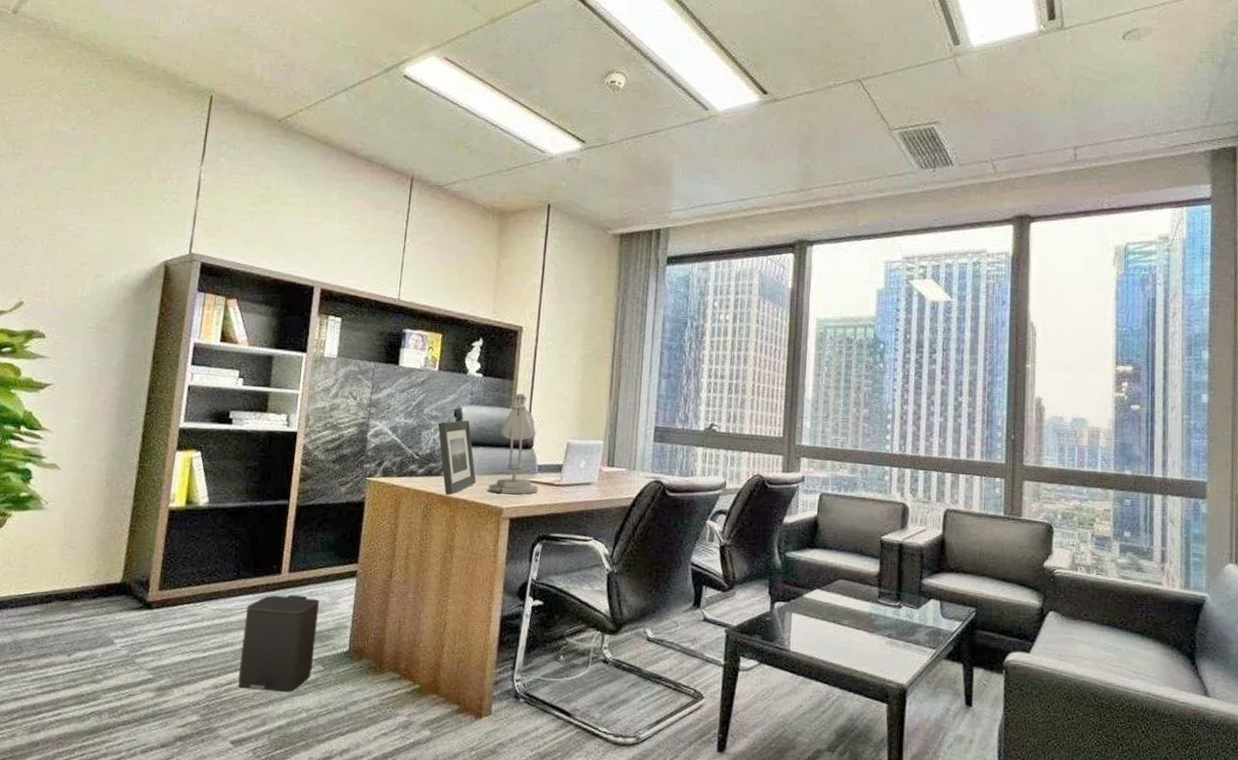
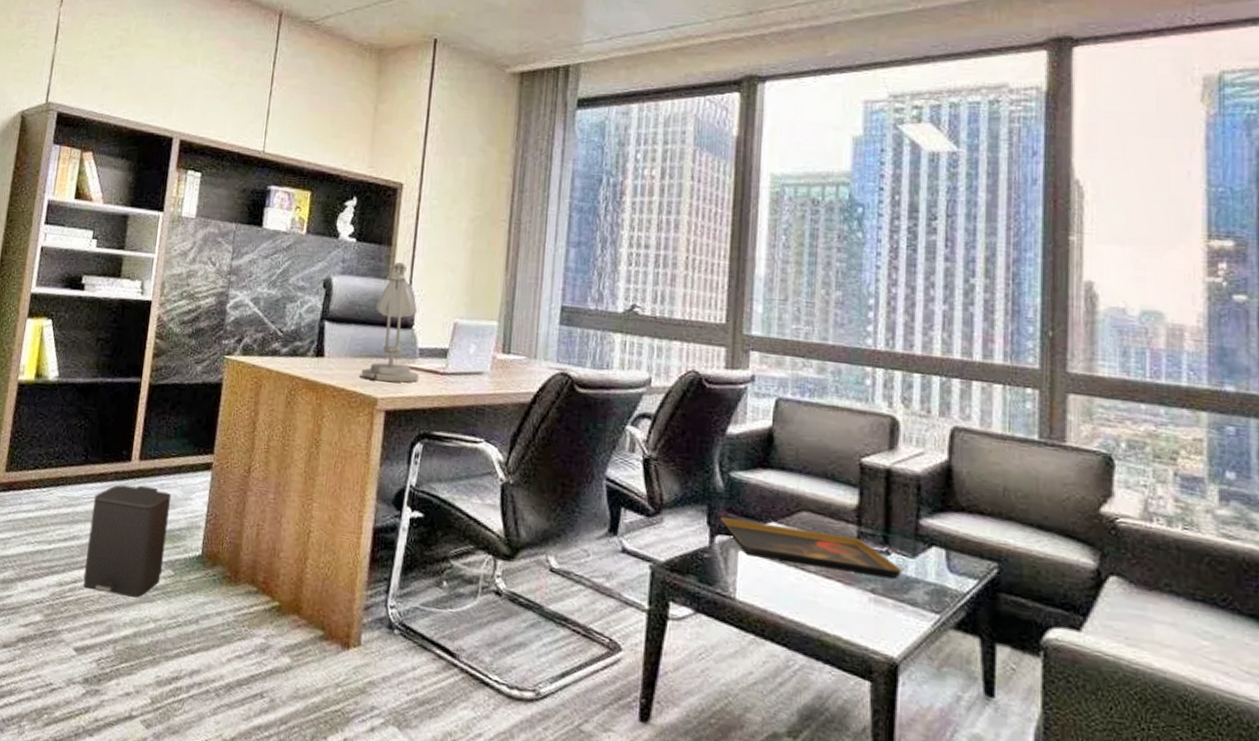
picture frame: present [437,420,476,496] -> none [304,292,347,381]
decorative tray: none [779,588,910,626] -> present [721,517,902,579]

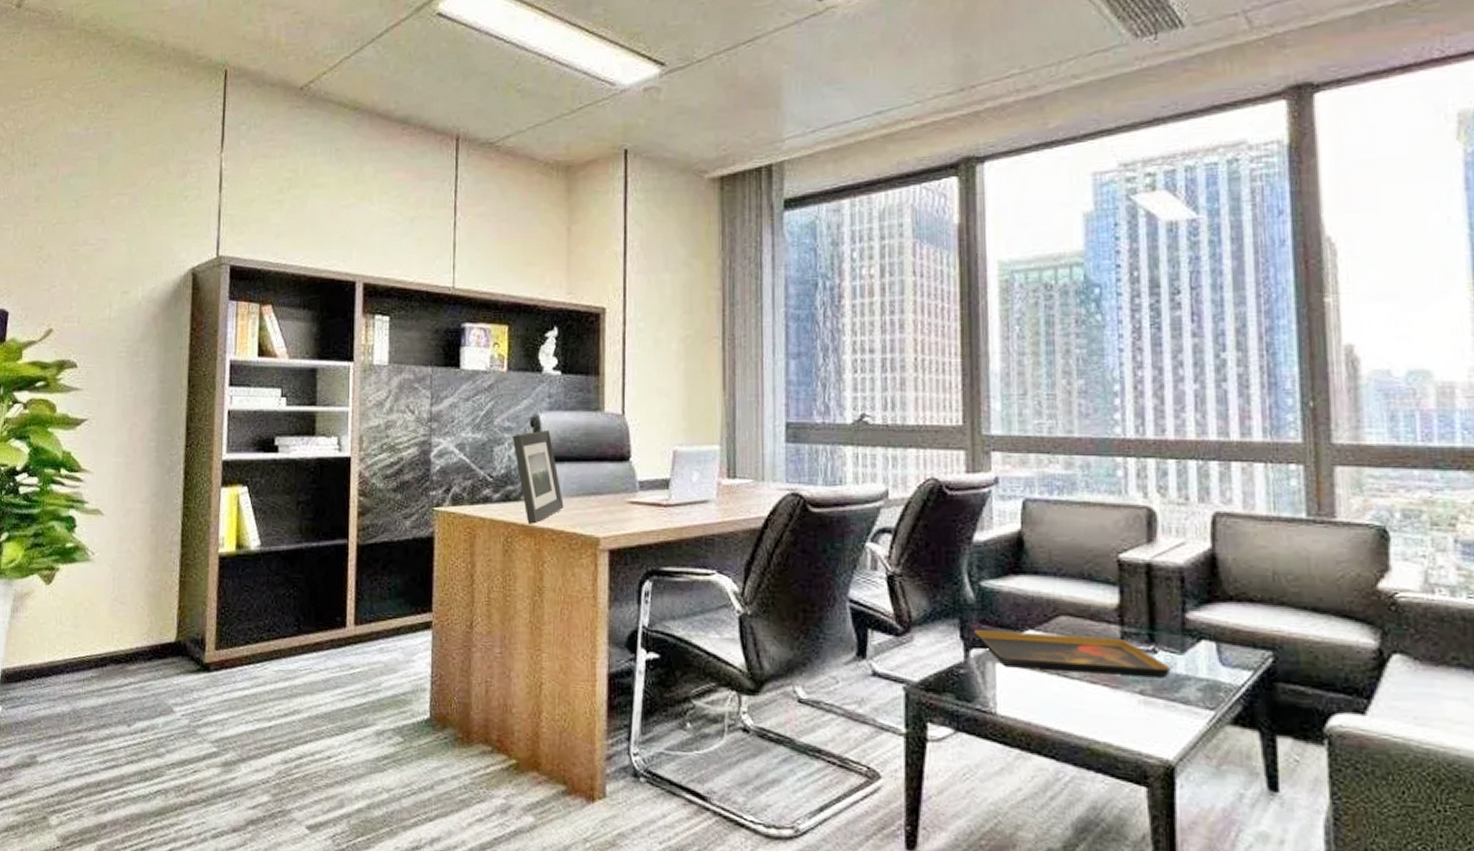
pedal bin: present [83,484,172,598] -> none [309,651,393,768]
picture frame: none [304,292,347,381] -> present [512,429,564,526]
desk lamp: present [359,262,418,383] -> none [578,392,641,520]

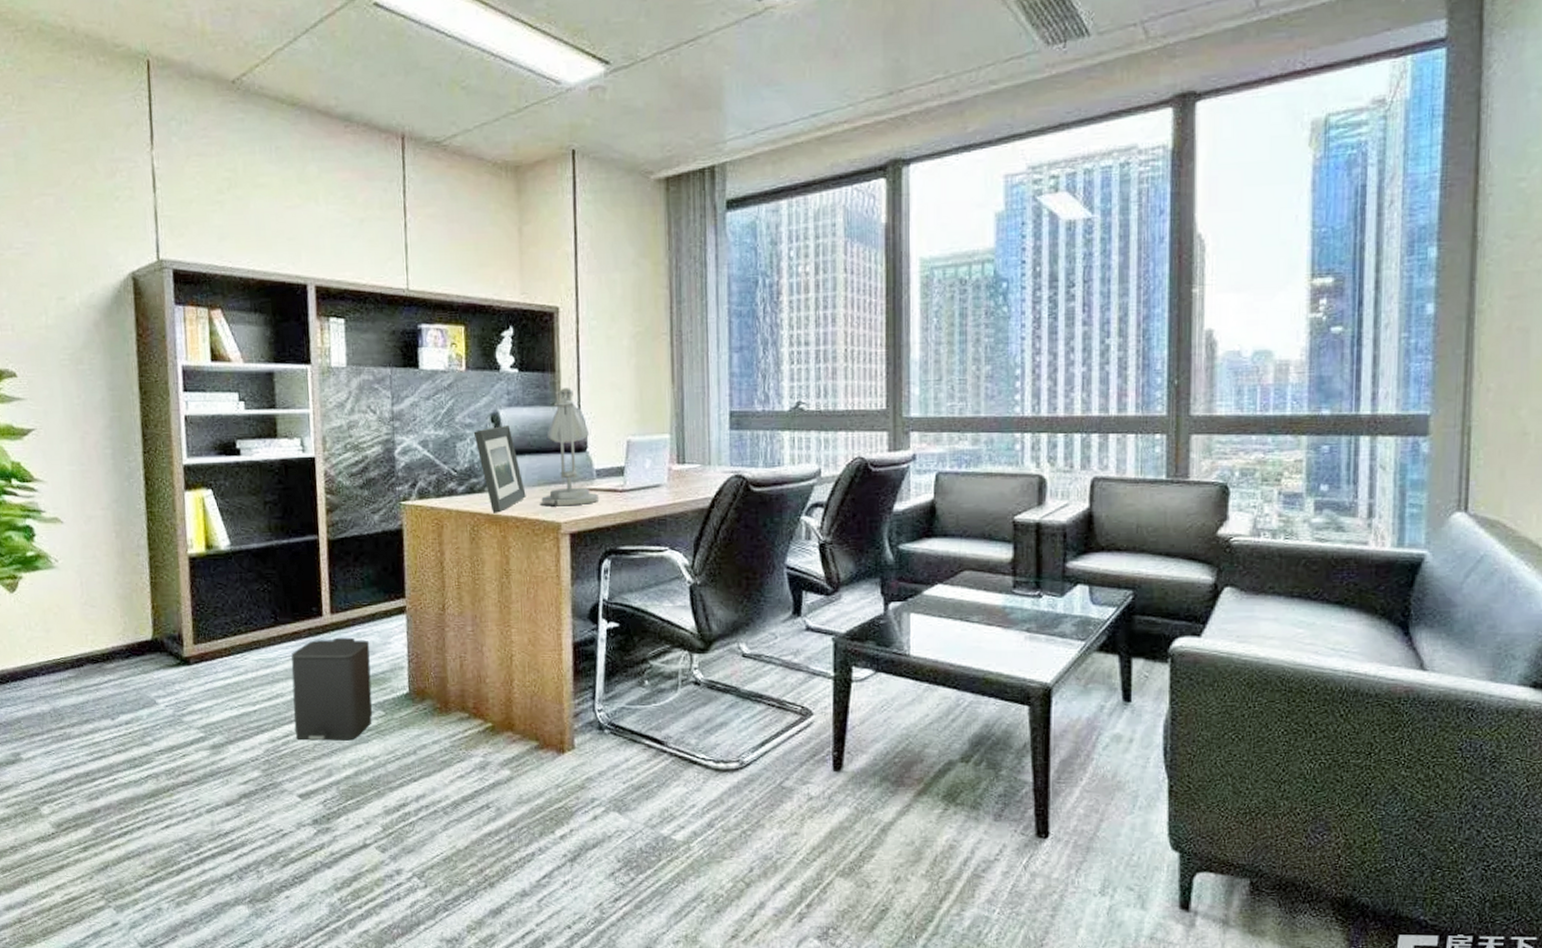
pedal bin: none [309,651,393,768] -> present [291,637,373,741]
desk lamp: none [578,392,641,520] -> present [540,388,598,507]
decorative tray: present [974,630,1172,679] -> none [893,586,1053,618]

